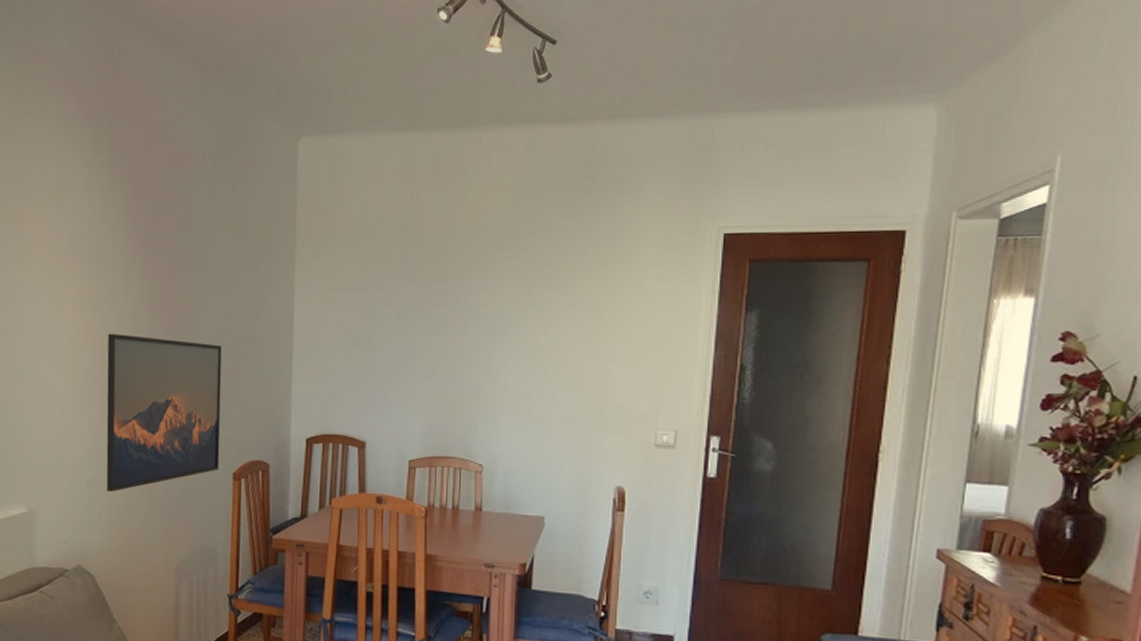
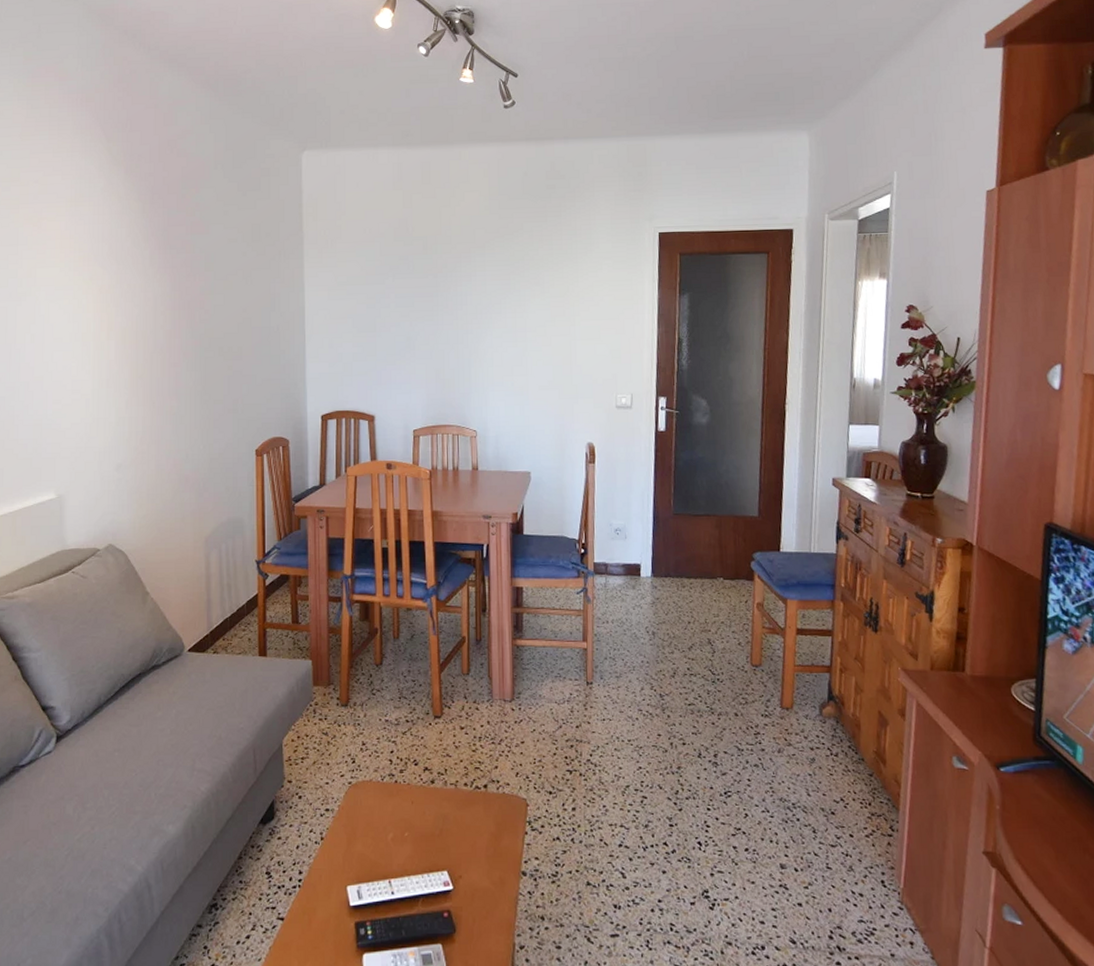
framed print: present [106,333,222,493] -> none [130,327,242,474]

